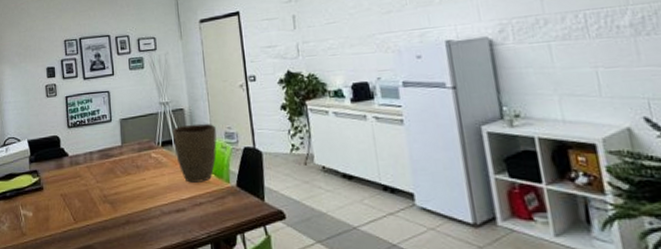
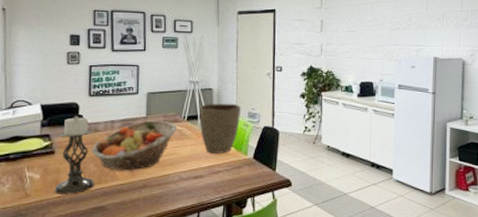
candle holder: none [45,149,81,233] -> present [54,116,95,194]
fruit basket: none [74,148,153,206] -> present [91,120,177,171]

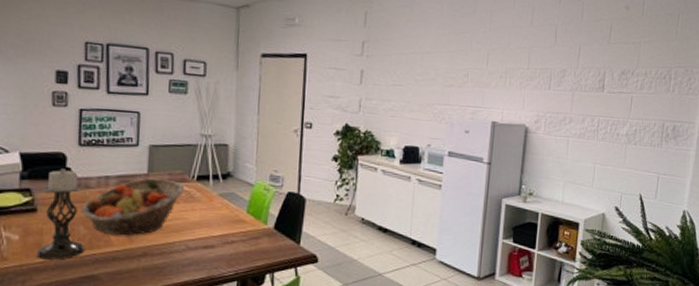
vase: present [199,103,240,154] -> none [211,162,261,221]

